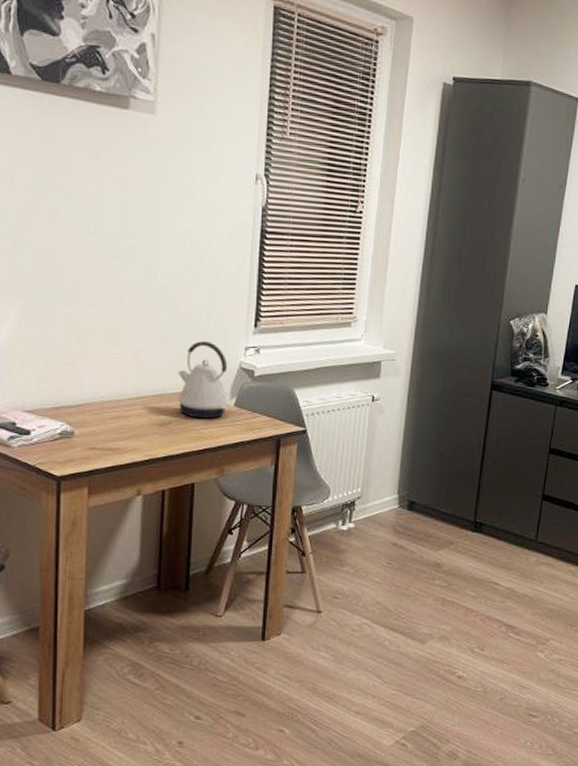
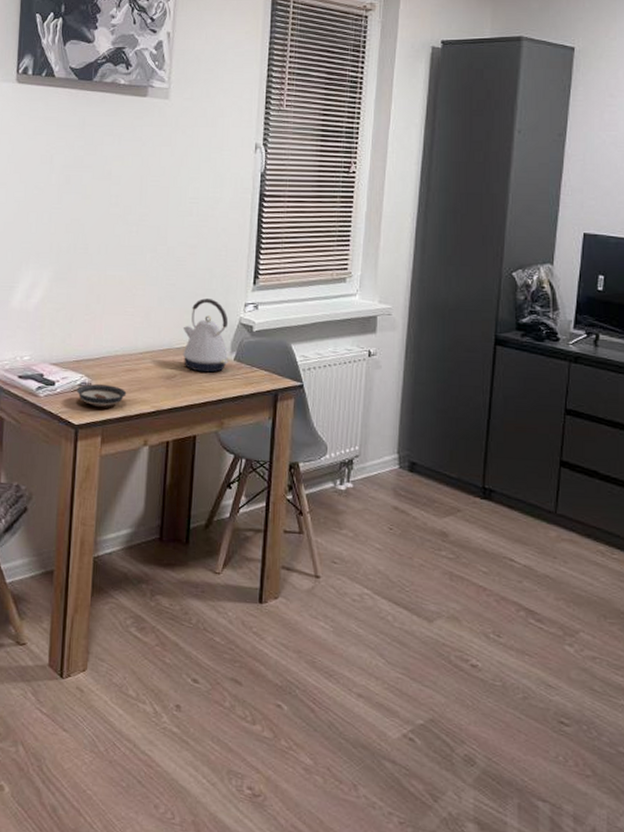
saucer: none [56,433,116,457] -> present [76,384,127,407]

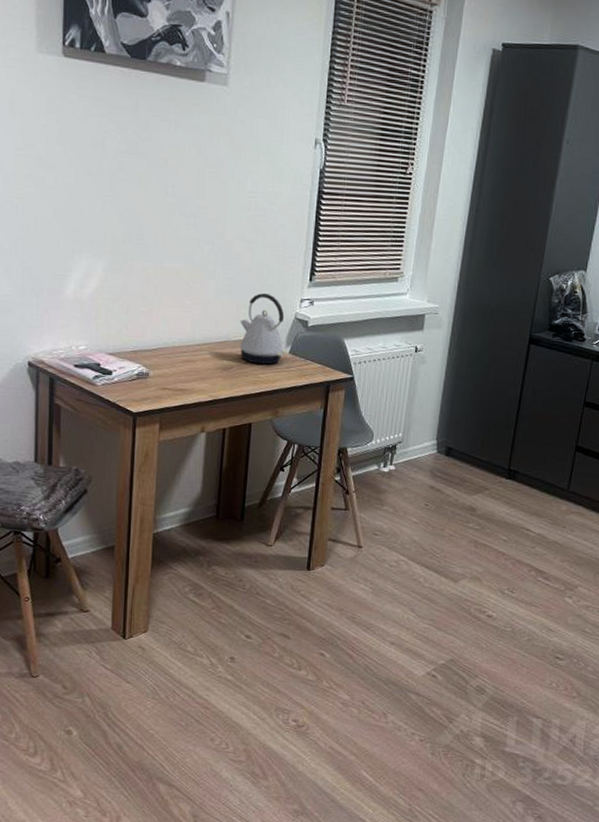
saucer: present [76,384,127,407] -> none [134,374,184,396]

